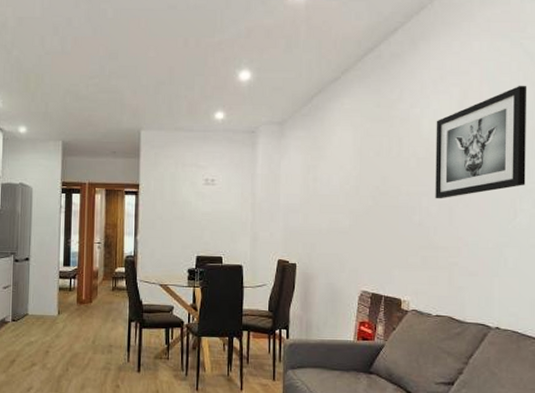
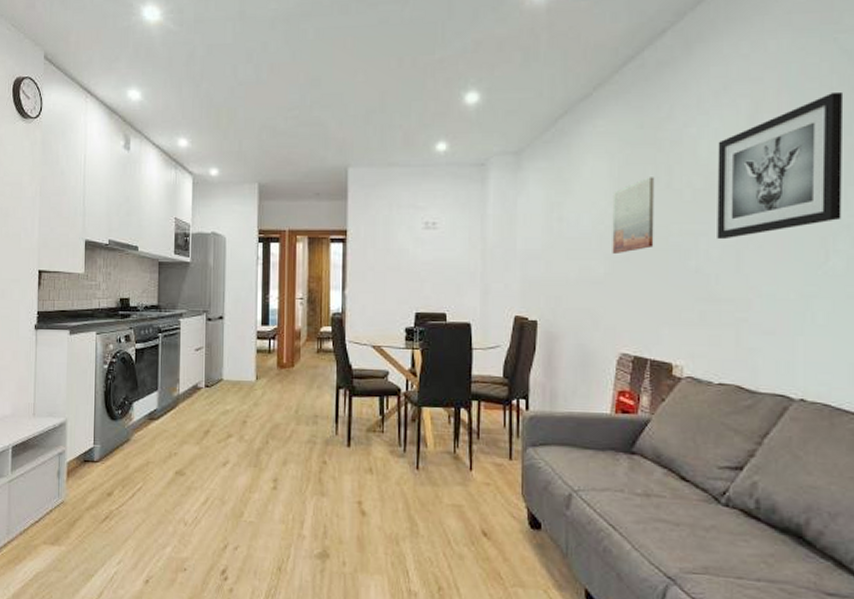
wall art: none [355,147,388,210] -> present [612,177,655,255]

